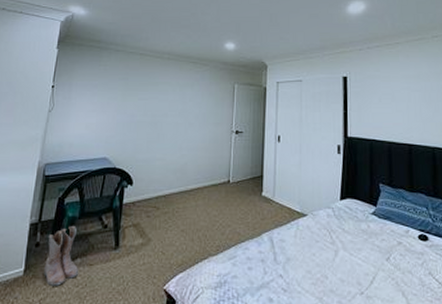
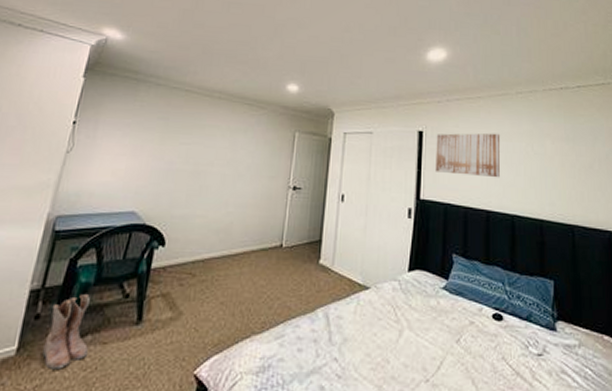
wall art: none [359,74,420,115] -> present [435,133,501,178]

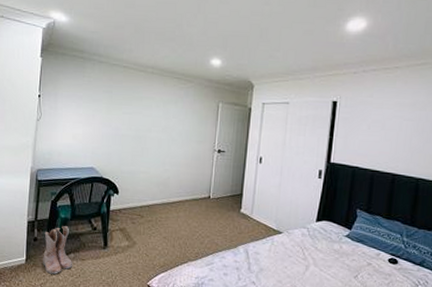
wall art: present [435,133,501,178] -> none [346,102,415,145]

